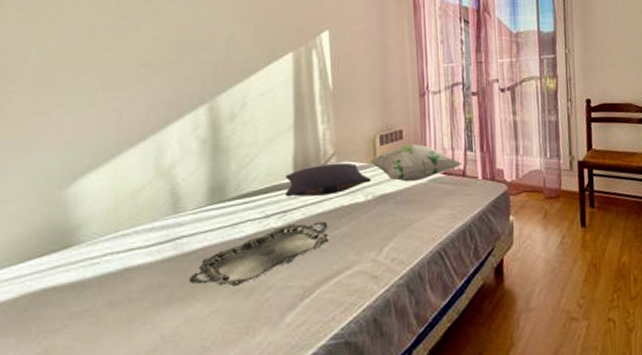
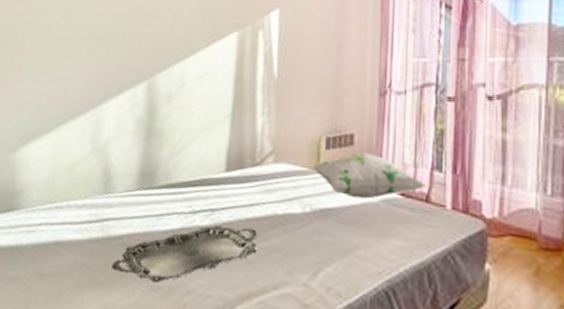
pillow: present [285,162,372,197] -> none [215,163,313,199]

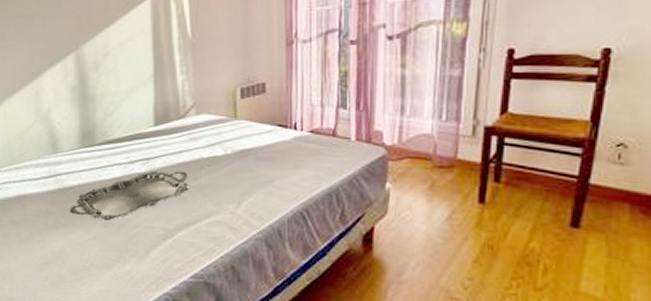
decorative pillow: present [312,152,428,199] -> none [230,98,334,138]

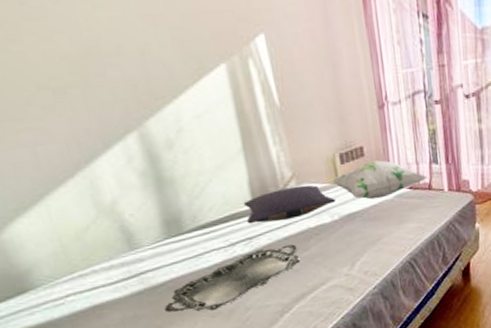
pillow: none [146,115,232,146] -> present [243,184,337,224]
decorative pillow: none [230,98,334,138] -> present [332,160,429,200]

